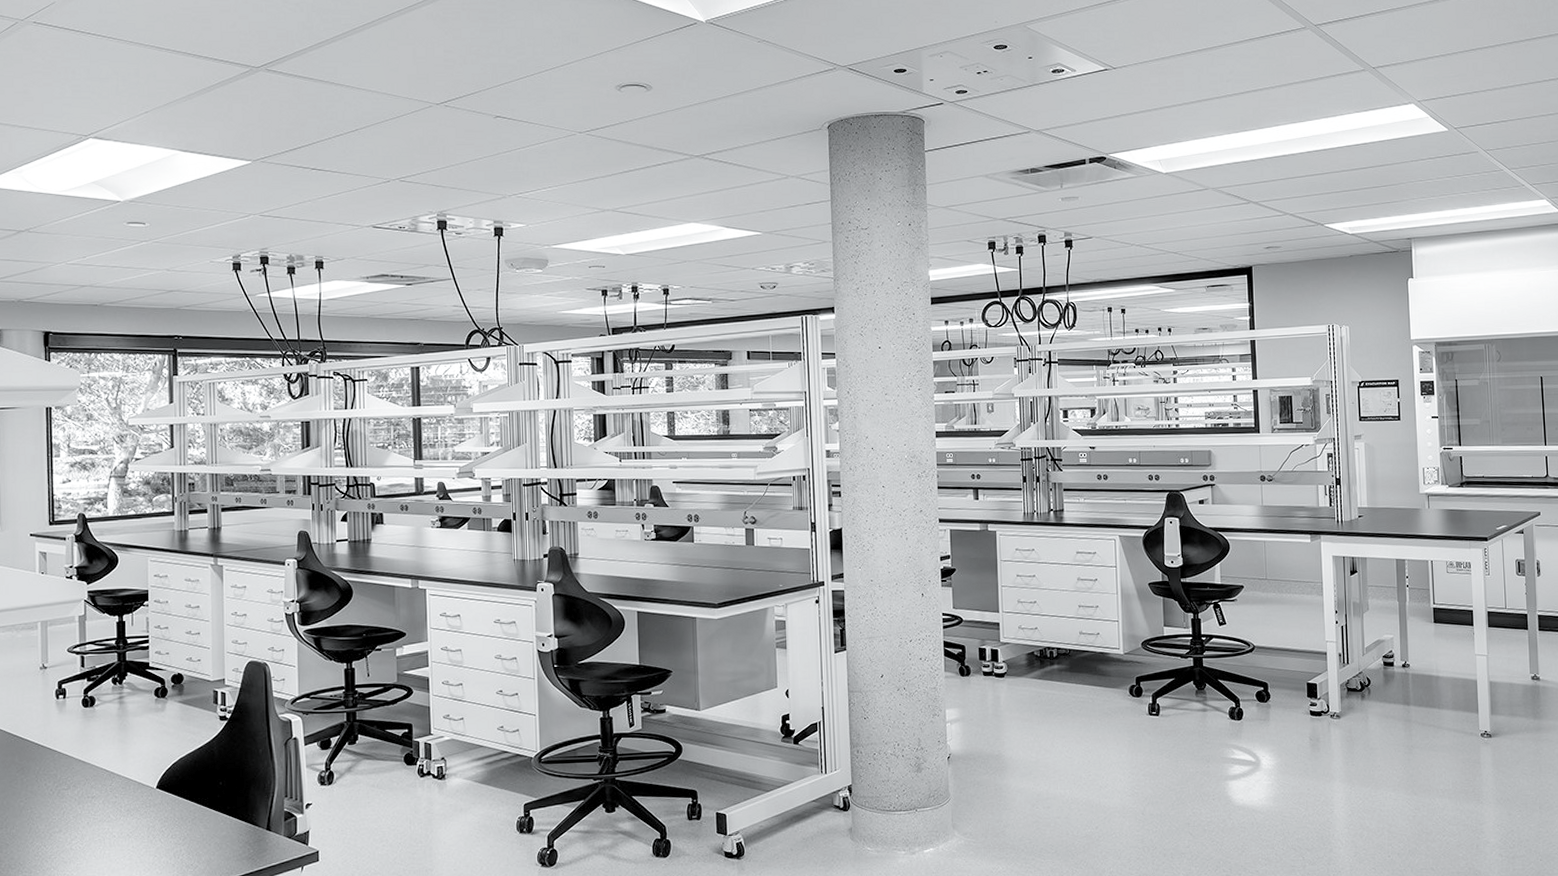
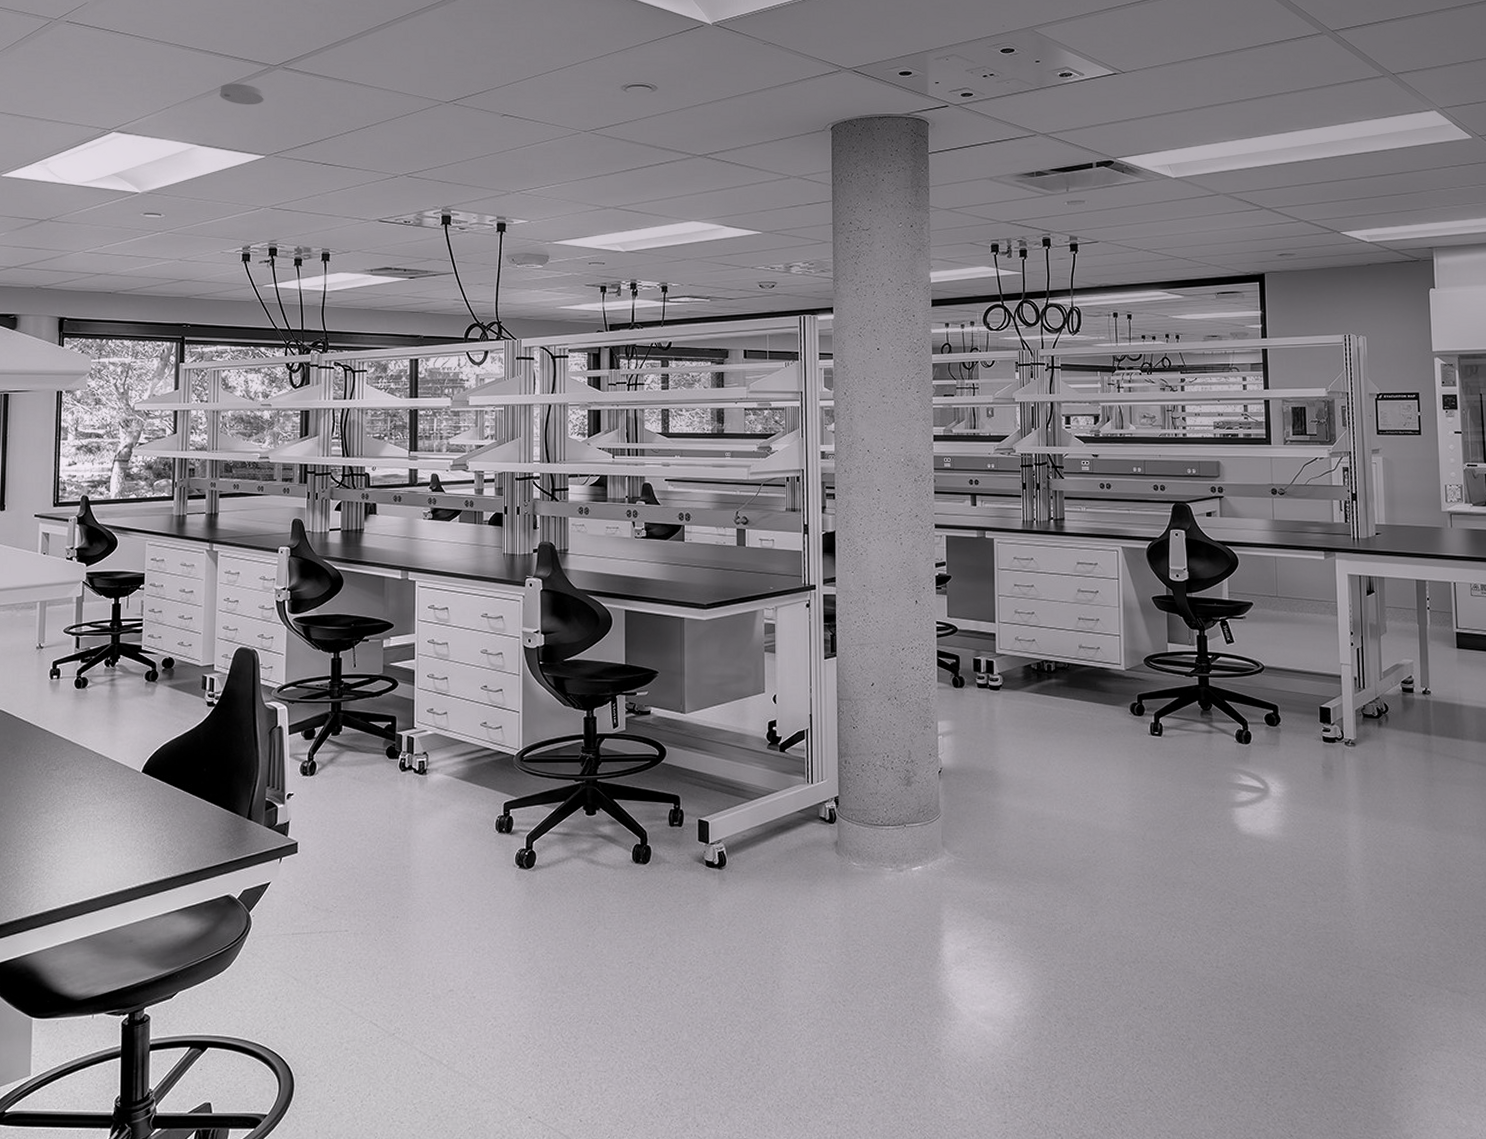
smoke detector: none [199,86,248,109] -> present [219,84,264,105]

